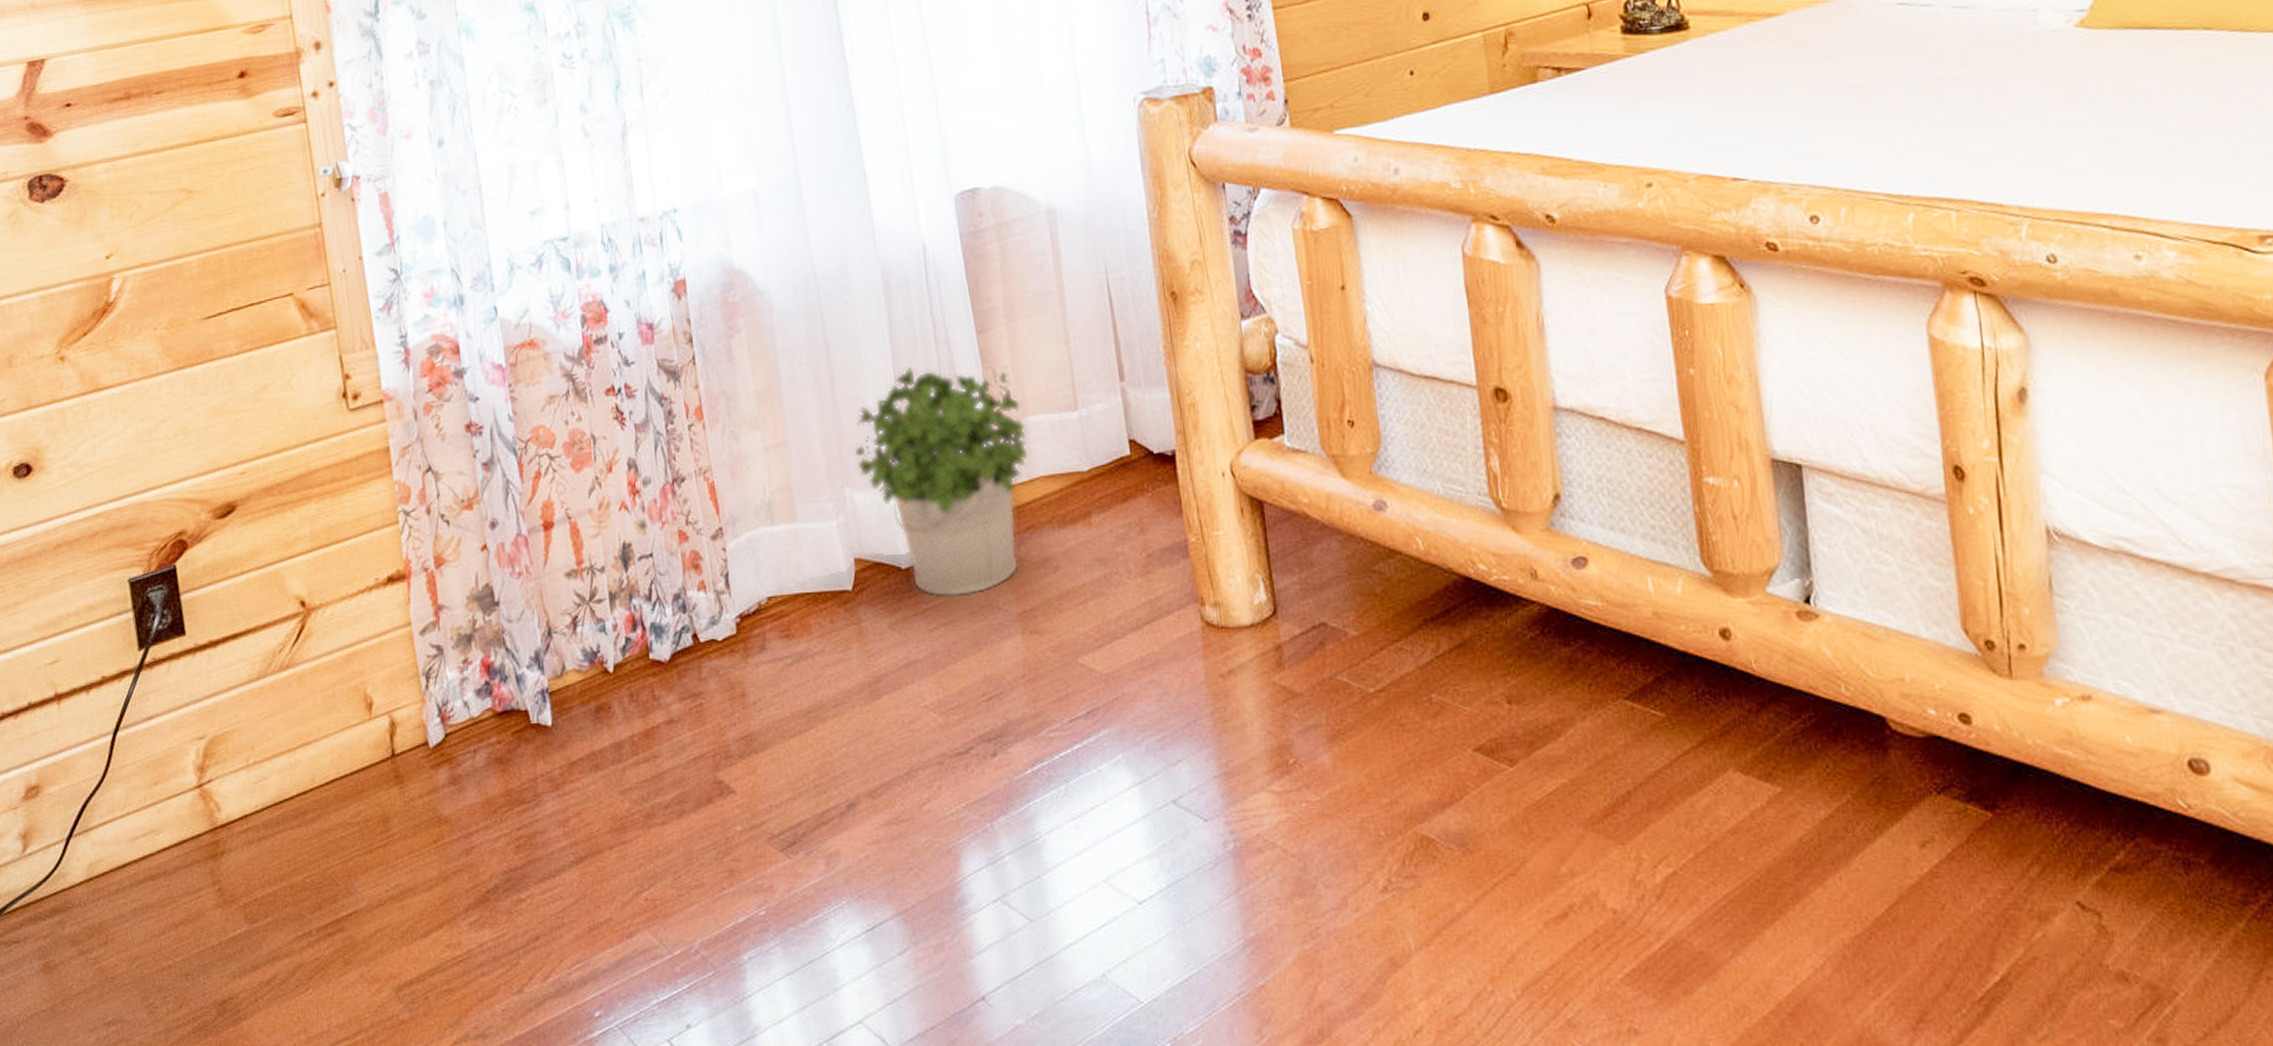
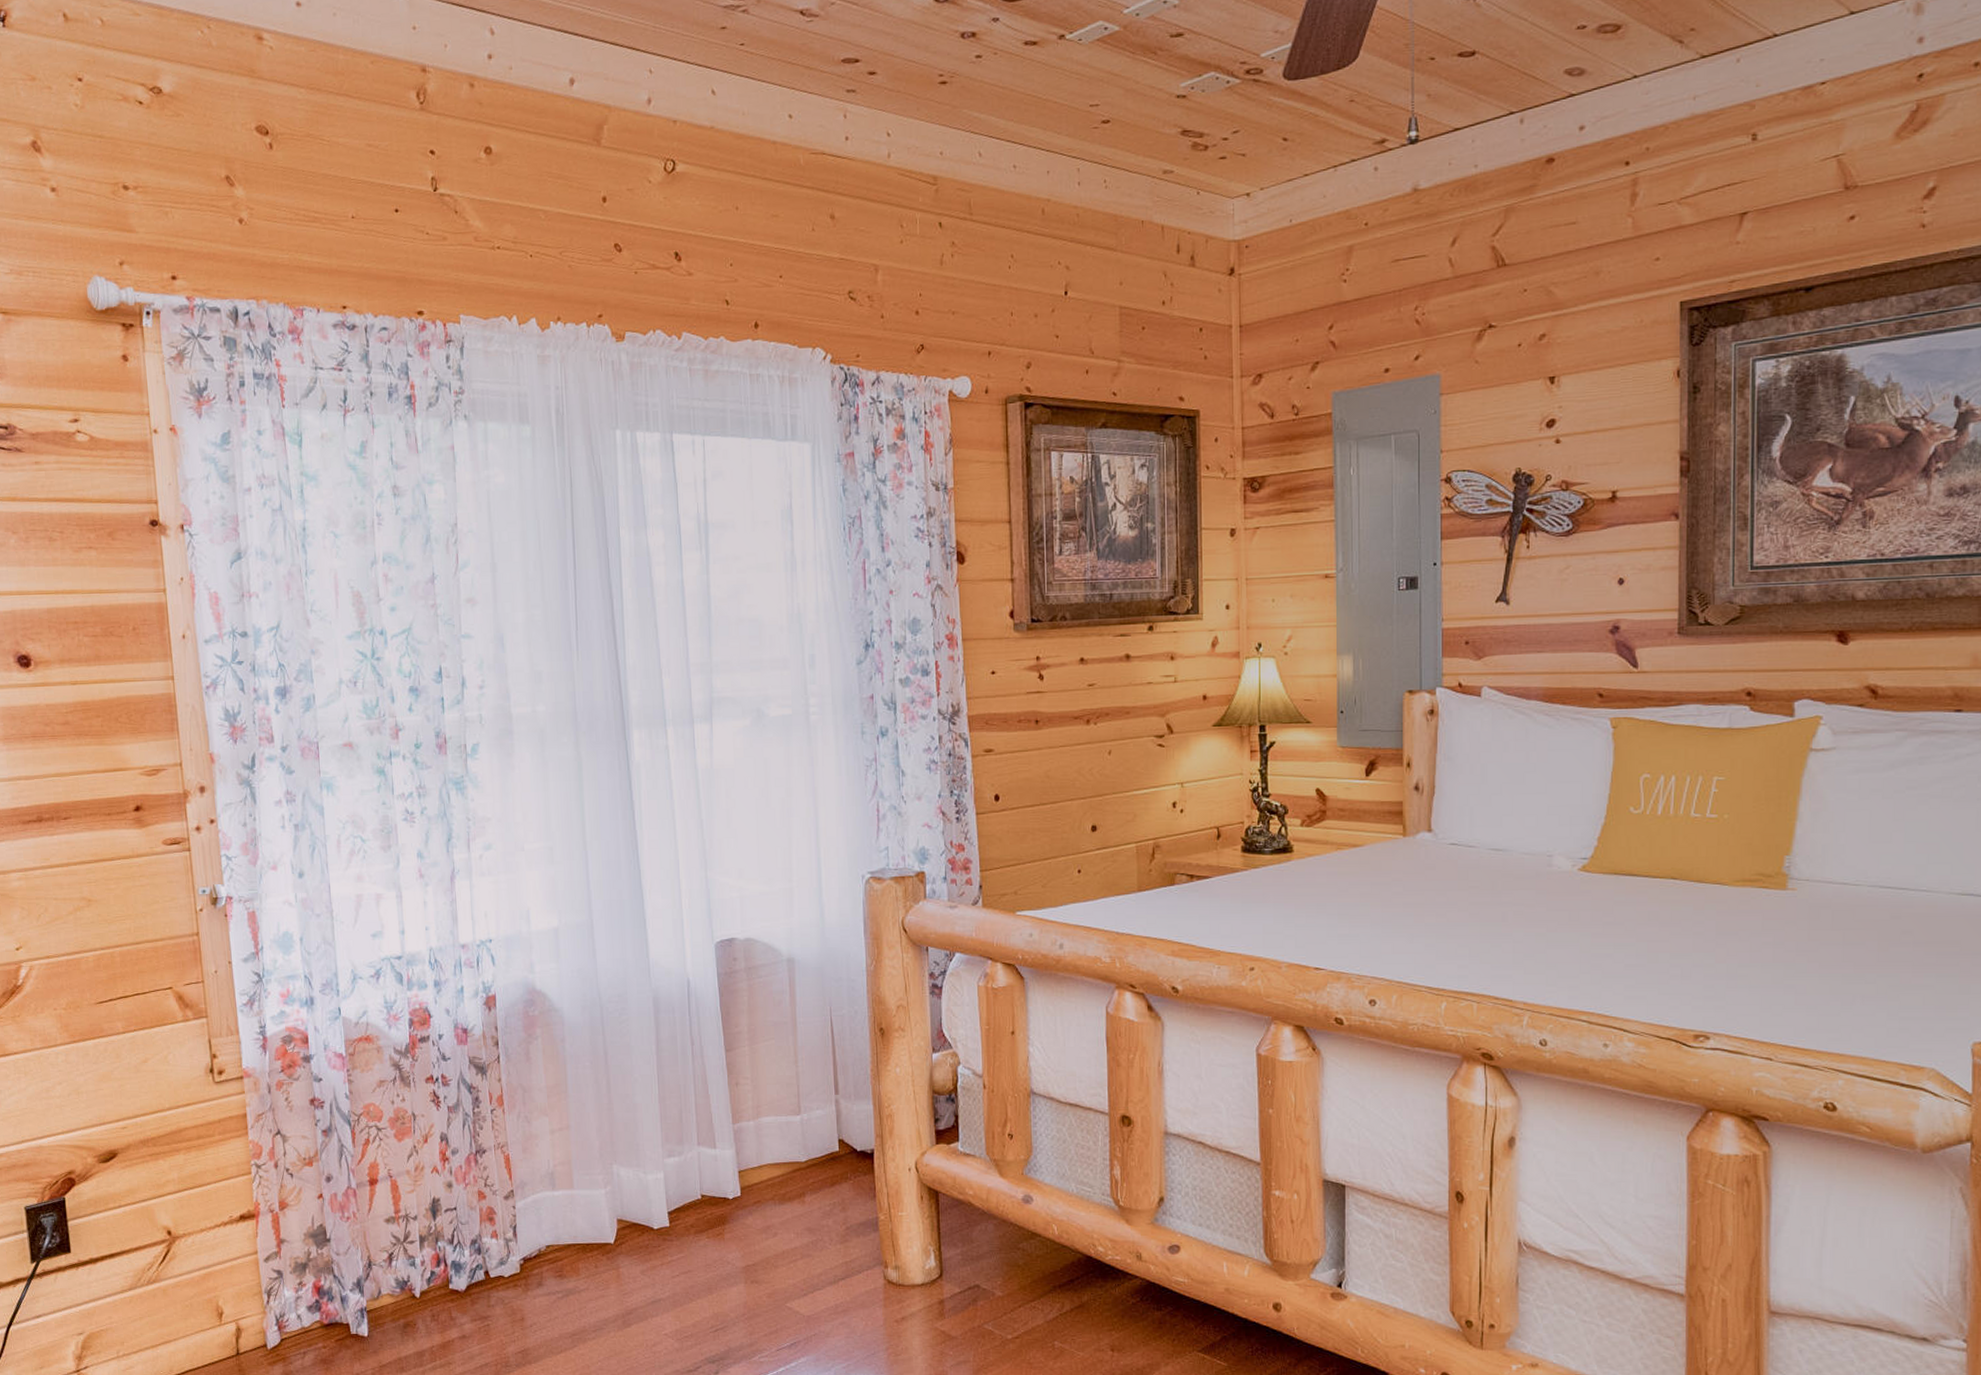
potted plant: present [854,366,1030,598] -> none [622,1075,761,1253]

